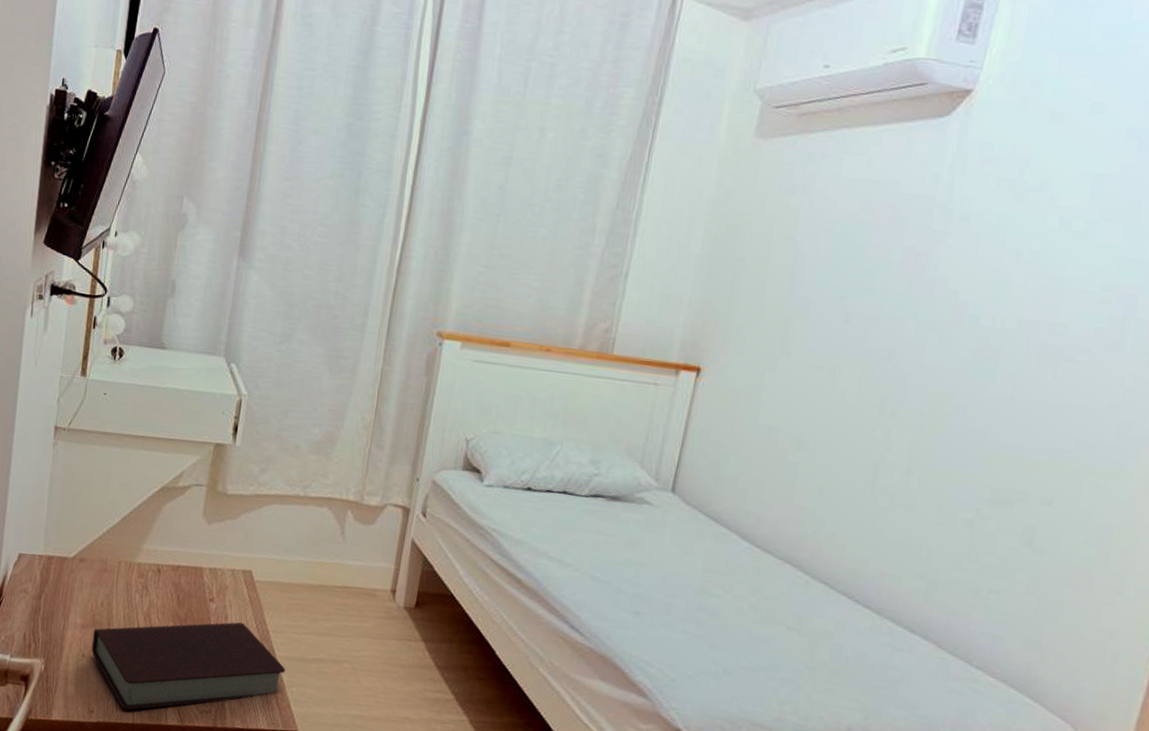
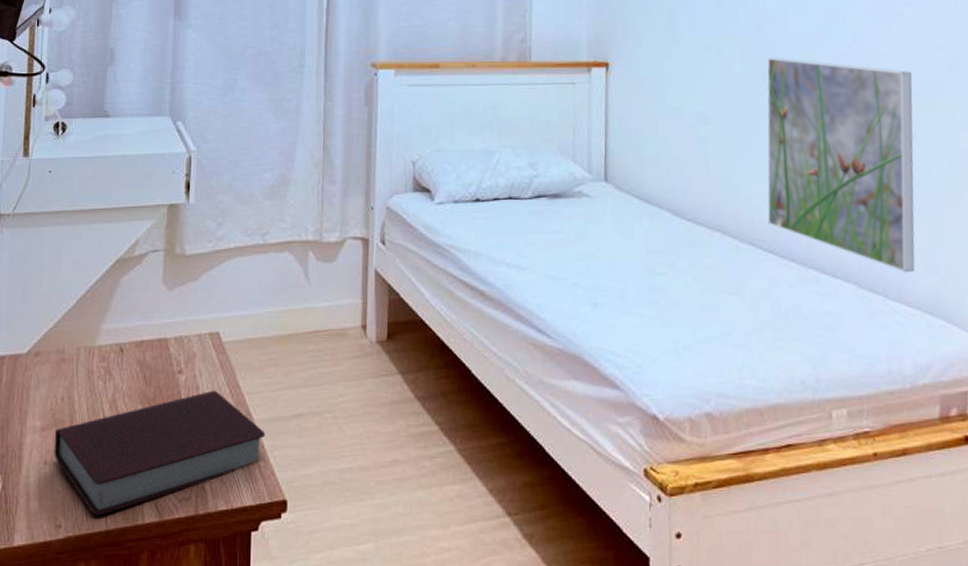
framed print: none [848,387,1068,644] -> present [766,57,915,273]

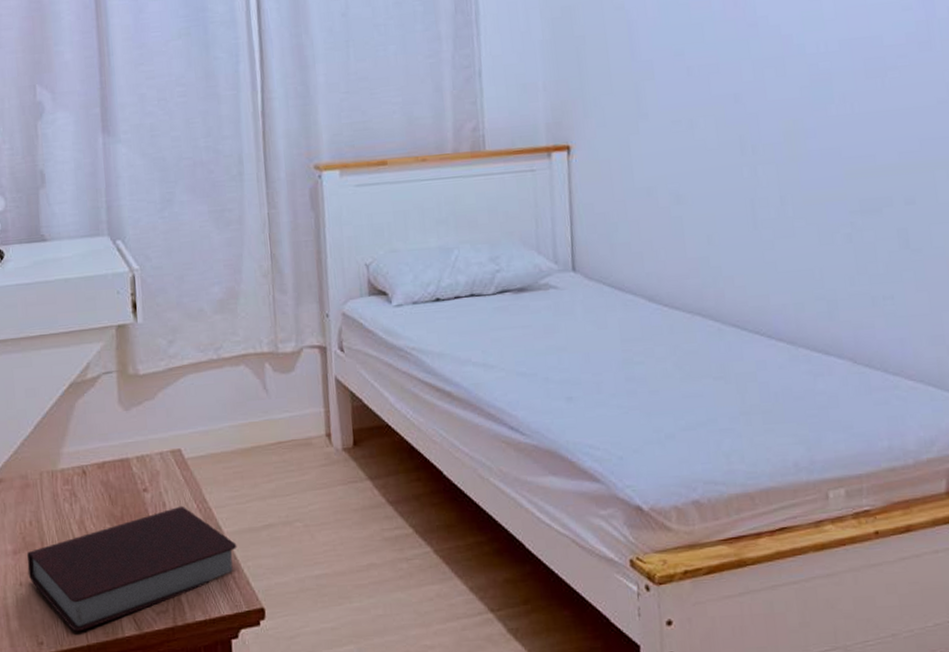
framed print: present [766,57,915,273] -> none [745,126,916,346]

